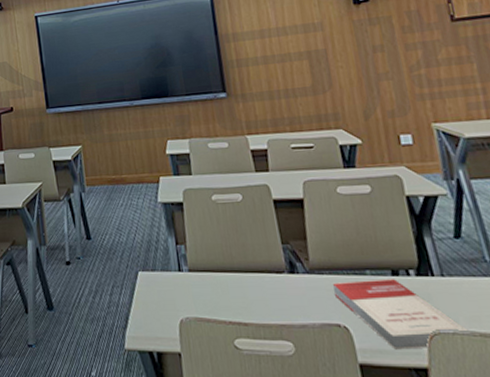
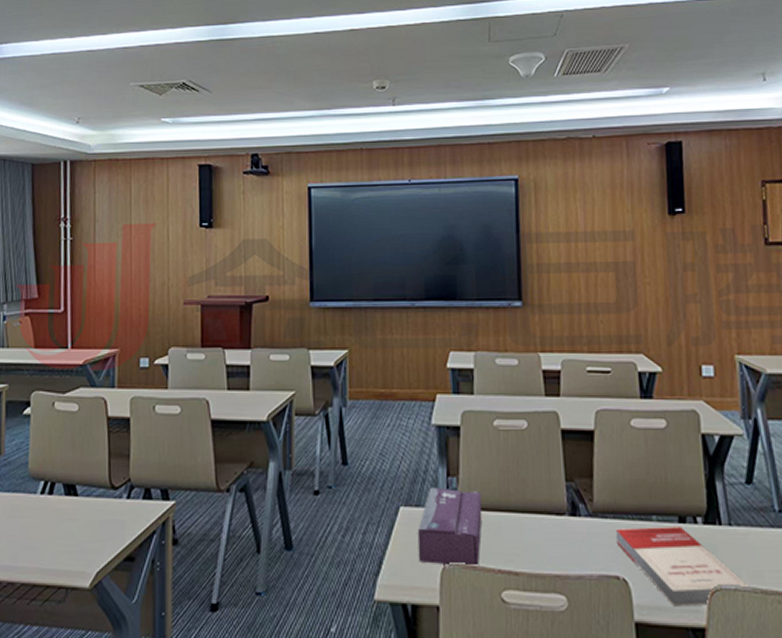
tissue box: none [155,254,212,320] -> present [417,487,482,568]

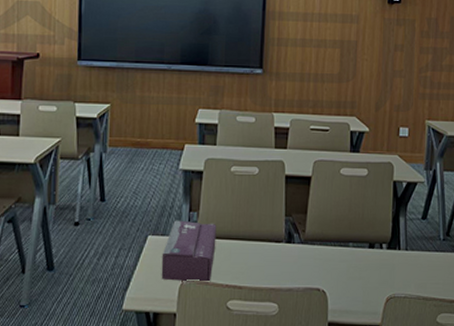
book: present [616,527,752,607] -> none [320,251,417,310]

